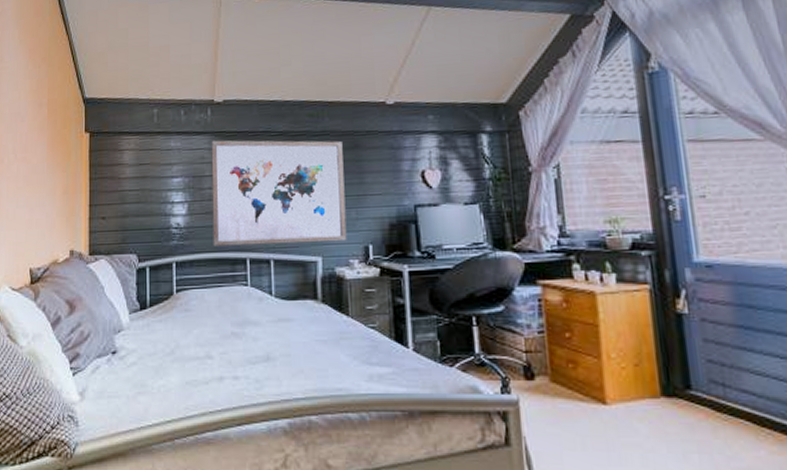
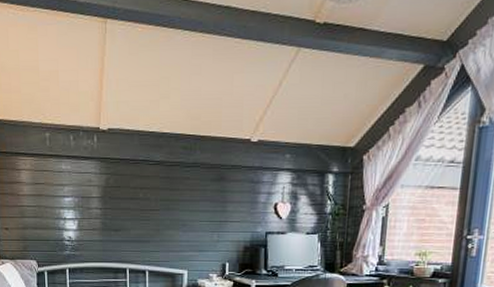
wall art: present [211,140,347,247] -> none [97,165,210,259]

